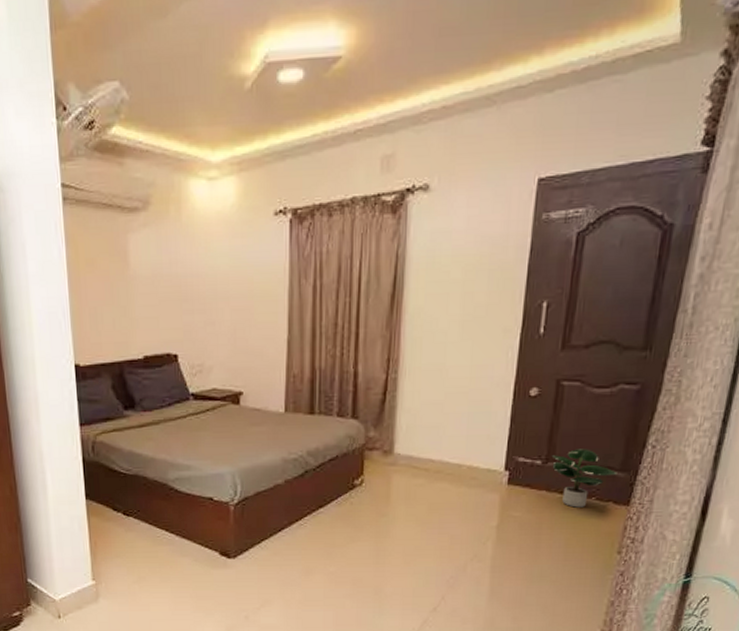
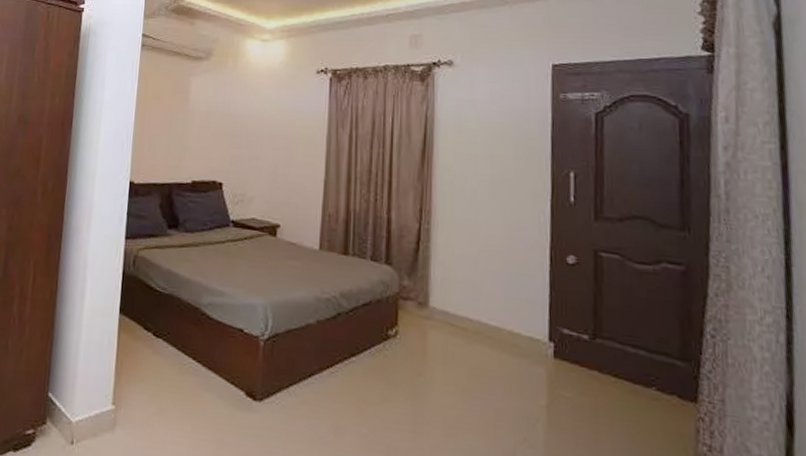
potted plant: present [551,449,617,508] -> none [599,327,677,398]

